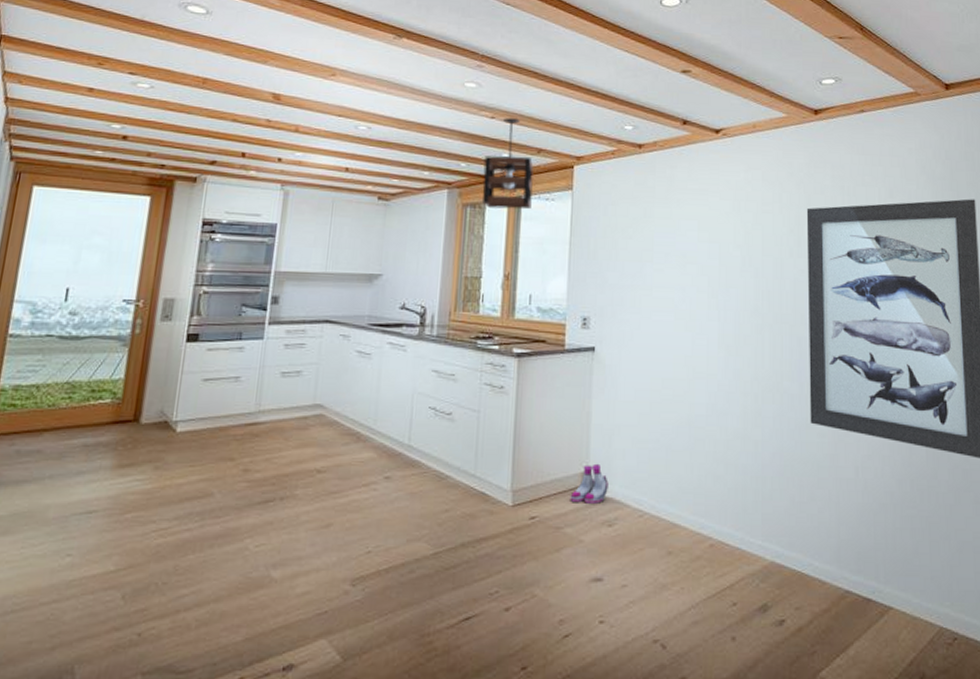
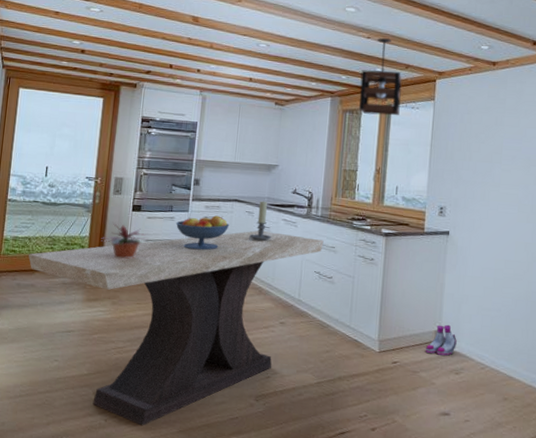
table: none [34,359,441,637] -> present [28,230,324,426]
potted plant: none [141,360,207,406] -> present [101,224,148,259]
fruit bowl: none [245,342,318,389] -> present [175,215,230,251]
candle holder: none [344,320,373,373] -> present [249,201,271,242]

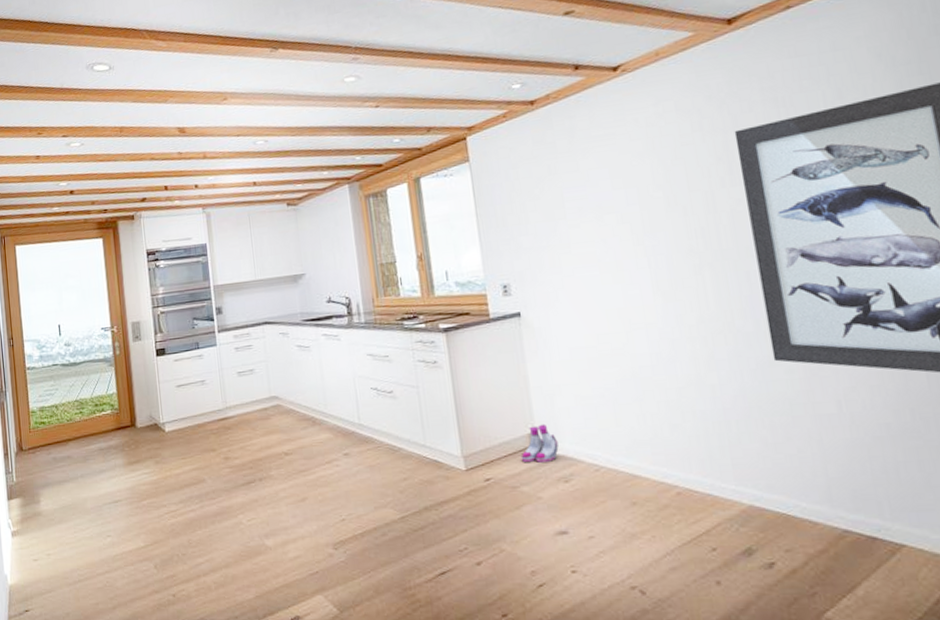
table: present [28,230,324,426] -> none [58,350,375,597]
potted plant: present [101,224,148,259] -> none [129,373,179,411]
fruit bowl: present [175,215,230,251] -> none [205,343,265,388]
candle holder: present [249,201,271,242] -> none [289,317,313,366]
pendant light: present [359,38,402,116] -> none [376,102,432,195]

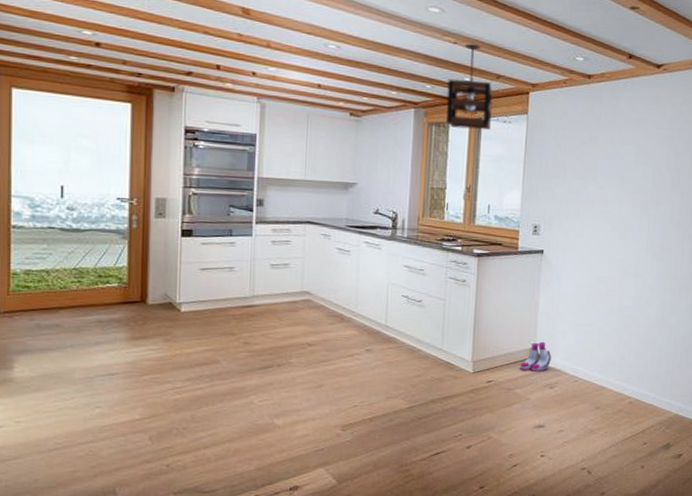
pendant light: none [376,102,432,195] -> present [446,44,493,131]

